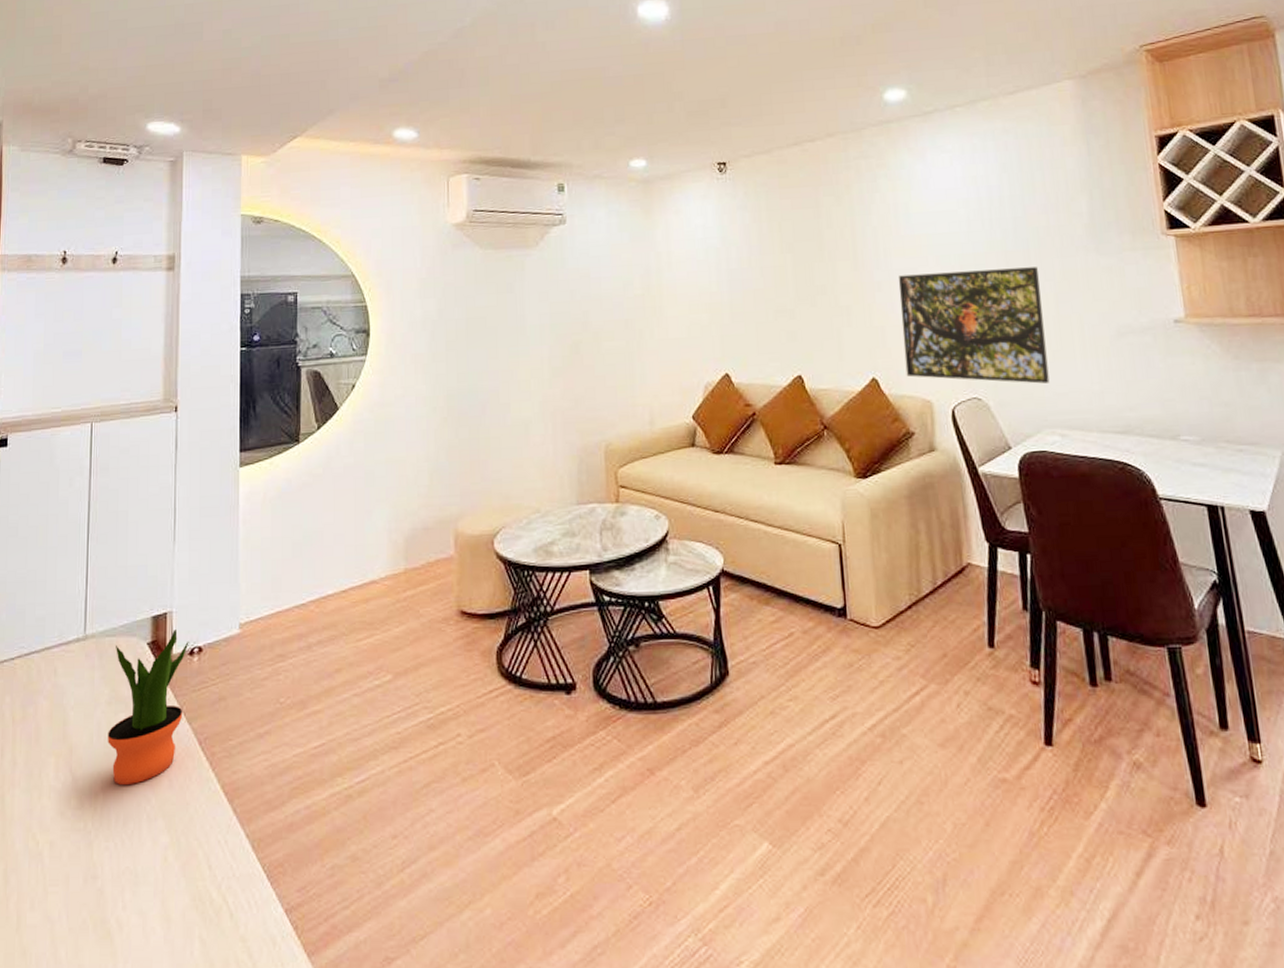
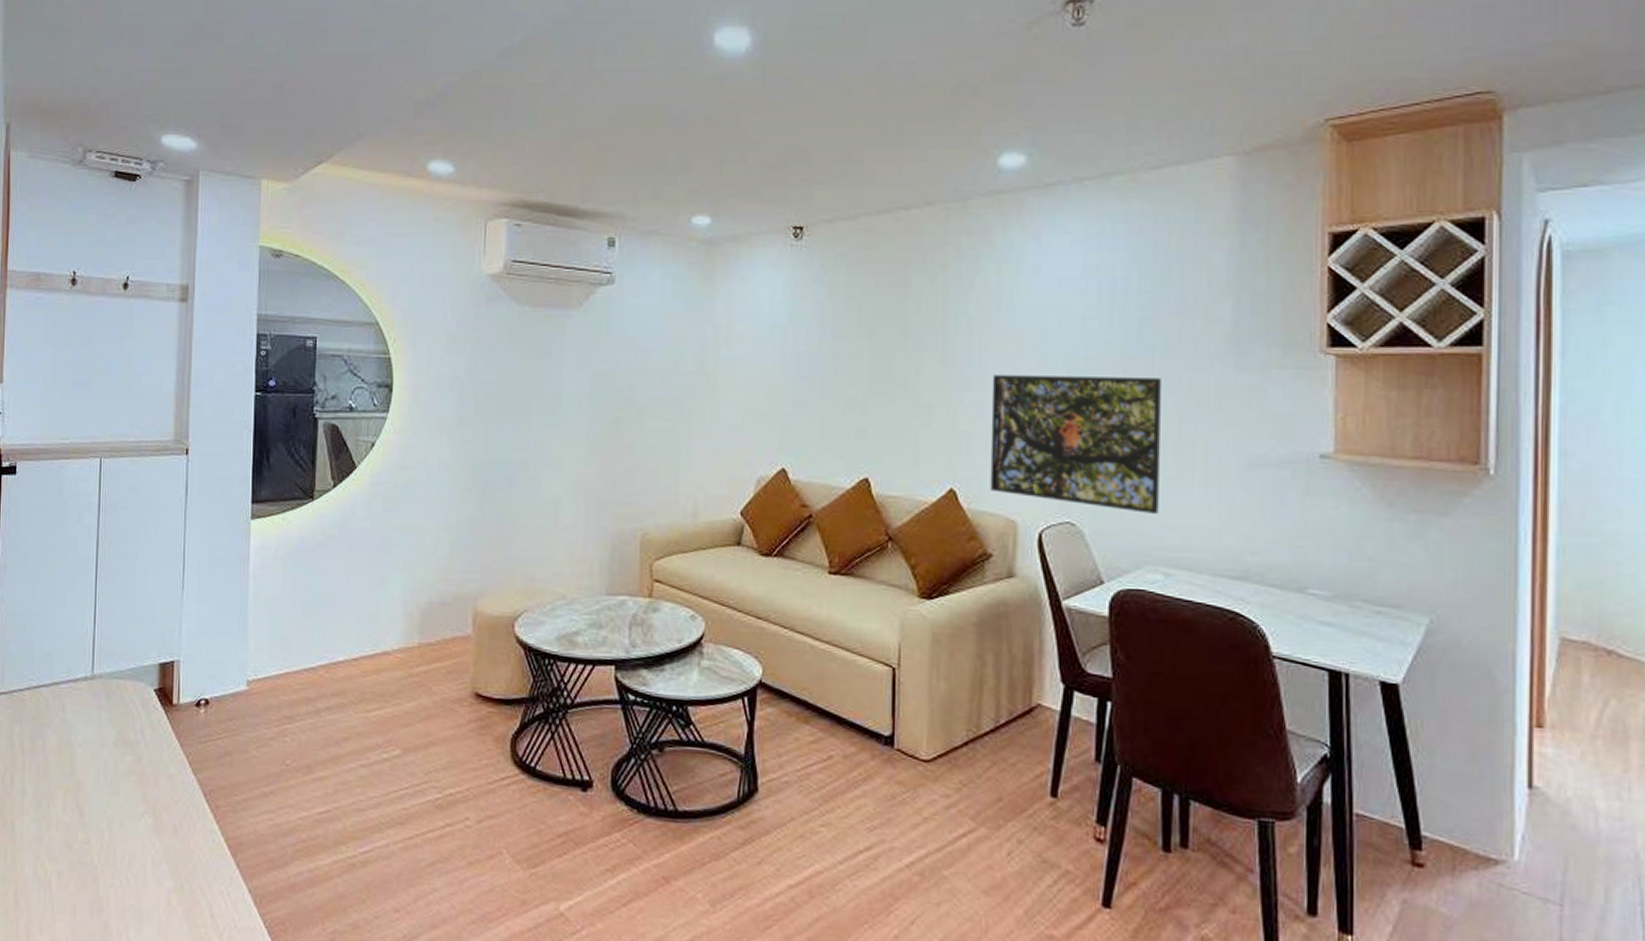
potted plant: present [107,630,189,785] -> none [114,679,196,827]

